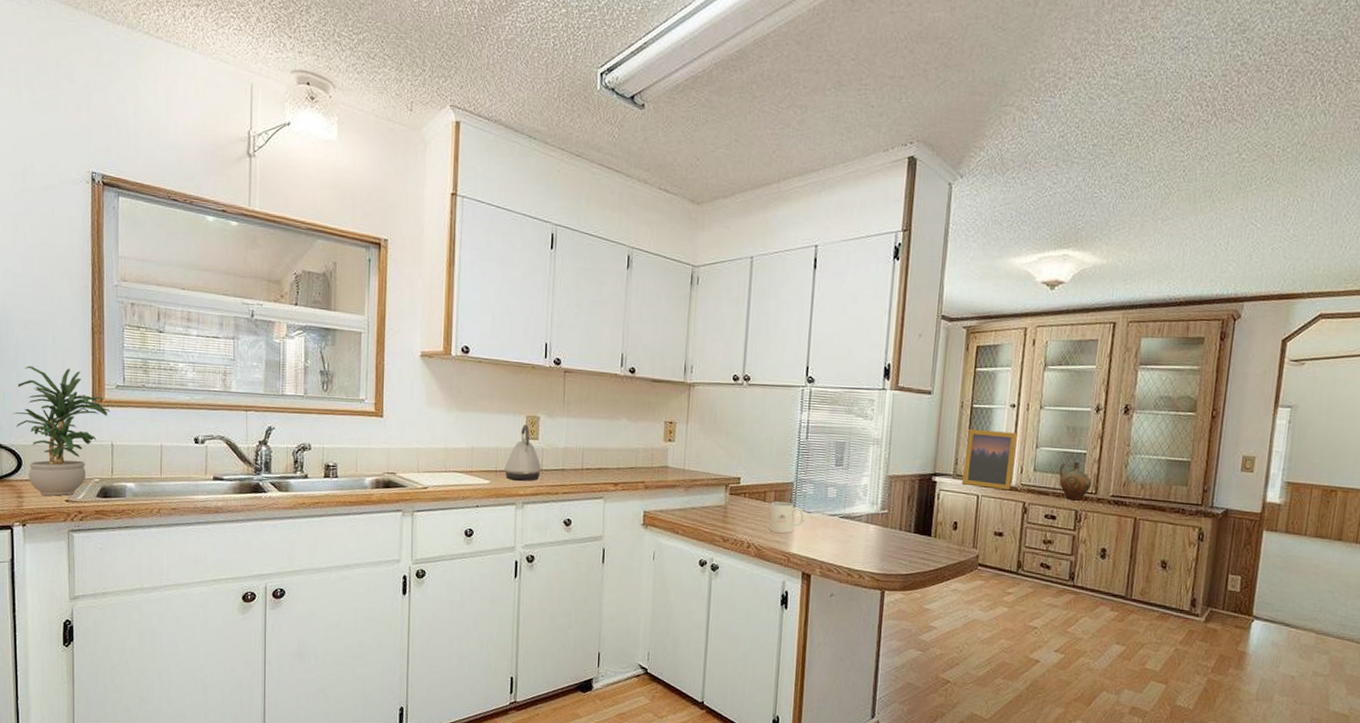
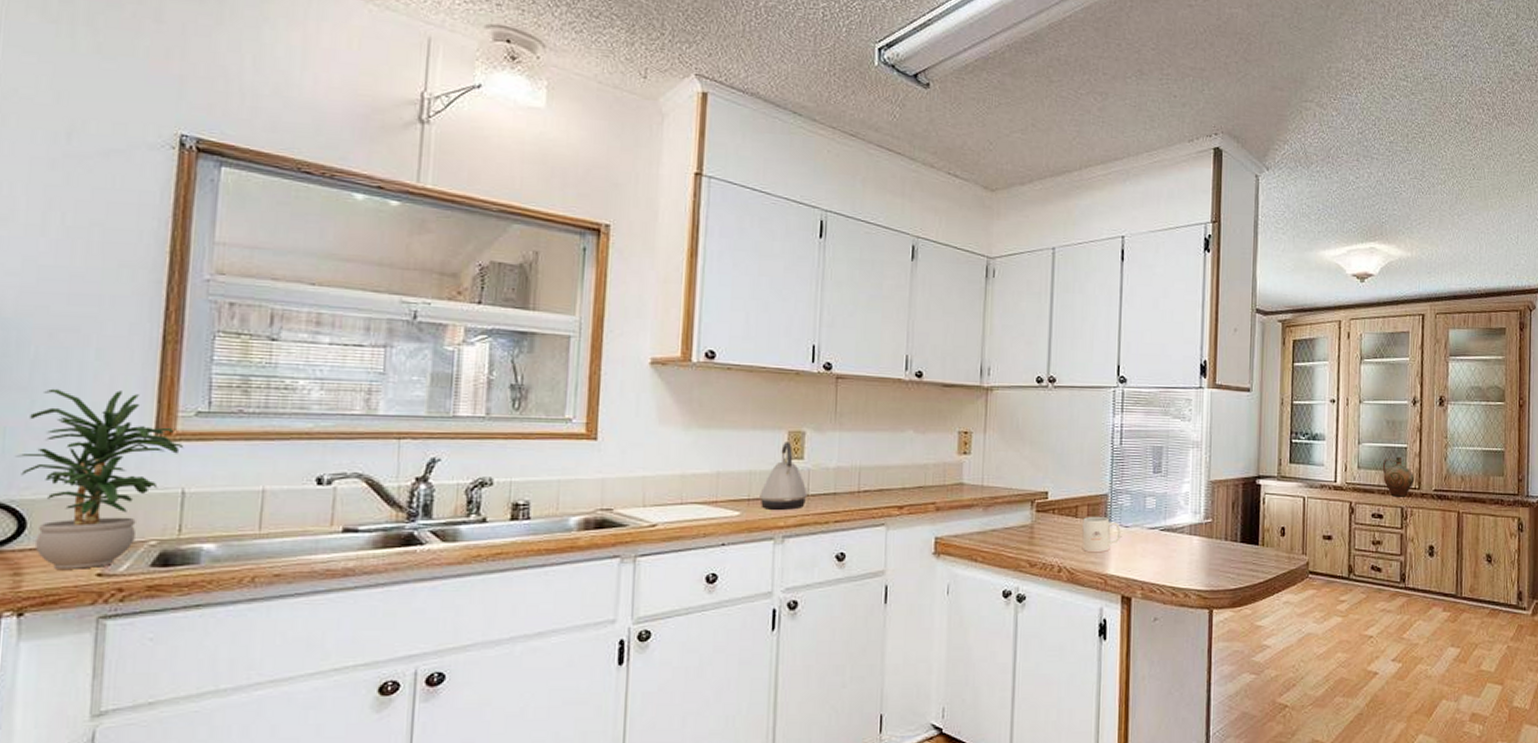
picture frame: present [962,429,1018,491] -> none [1287,427,1339,490]

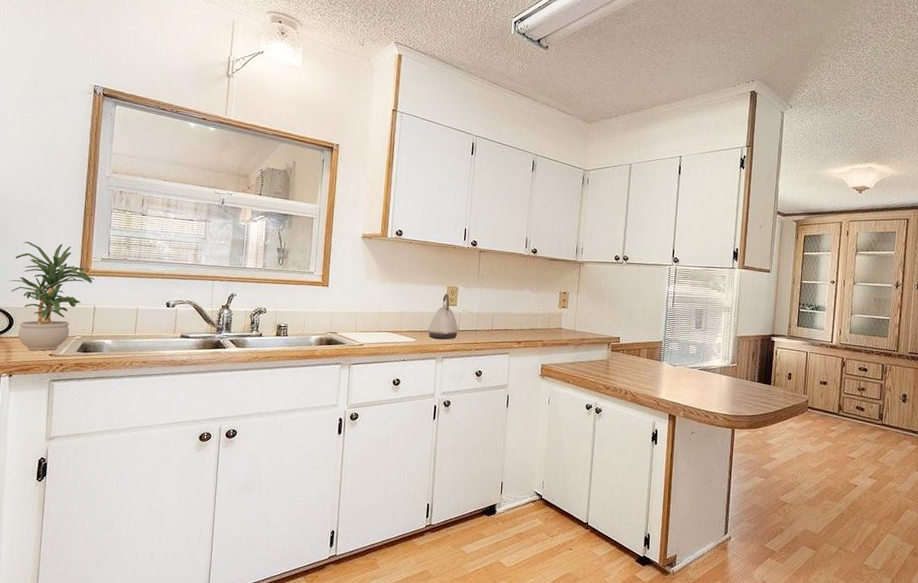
mug: present [1082,516,1121,553] -> none [642,356,671,383]
ceramic jug: present [1383,456,1414,497] -> none [869,326,894,357]

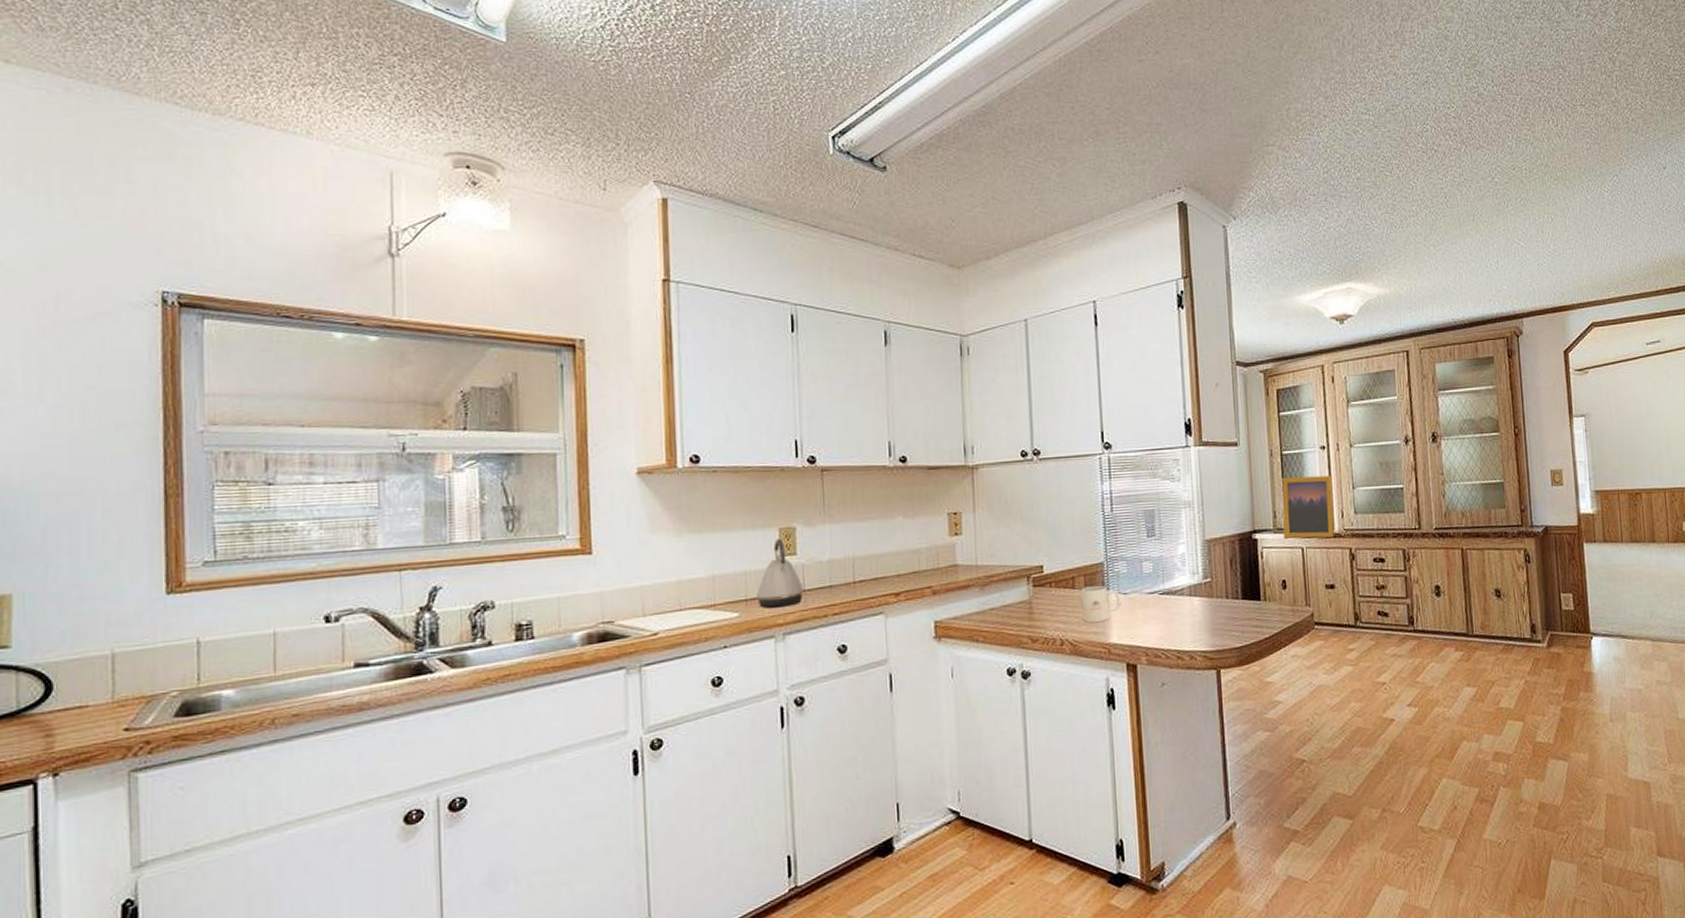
potted plant: present [8,241,95,351] -> none [37,548,195,727]
mug: none [642,356,671,383] -> present [1080,585,1120,624]
picture frame: none [795,300,837,348] -> present [1282,475,1335,539]

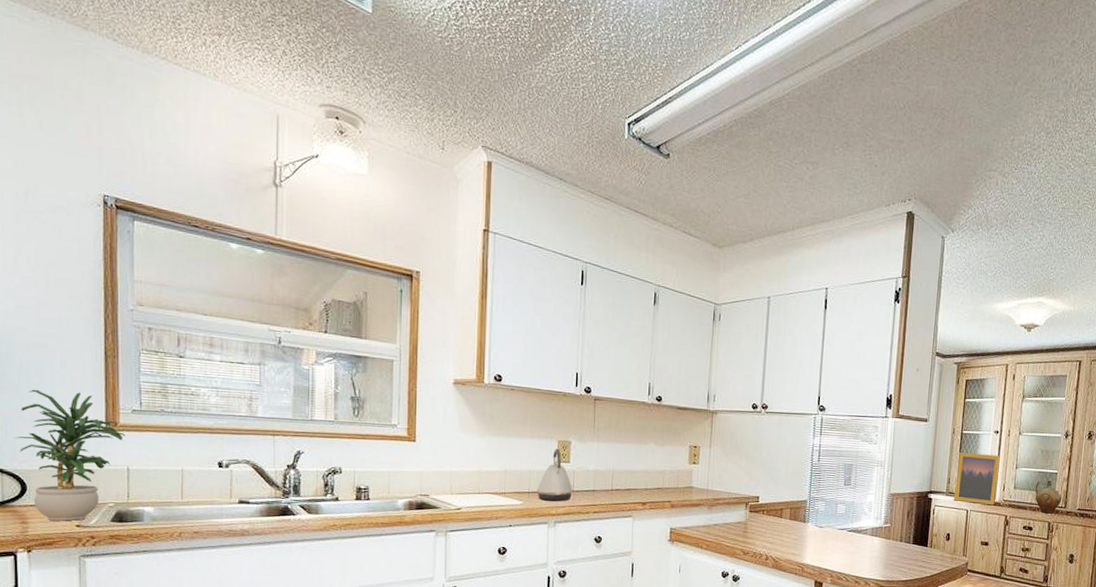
potted plant: none [37,548,195,727] -> present [15,389,126,521]
mug: present [1080,585,1120,624] -> none [785,517,816,547]
ceramic jug: none [1380,498,1413,539] -> present [1035,480,1061,514]

